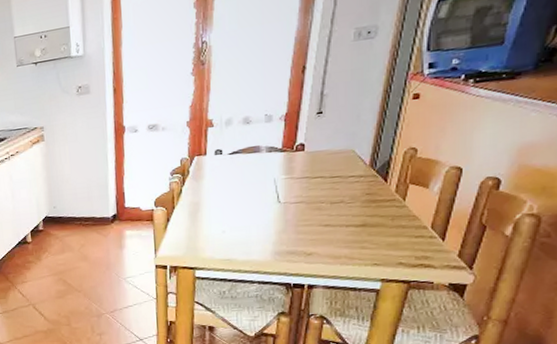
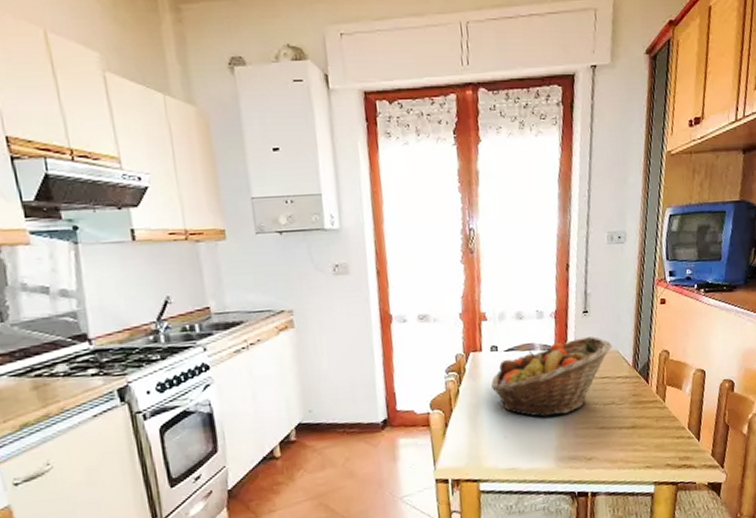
fruit basket: none [213,137,348,215] -> present [491,337,613,418]

